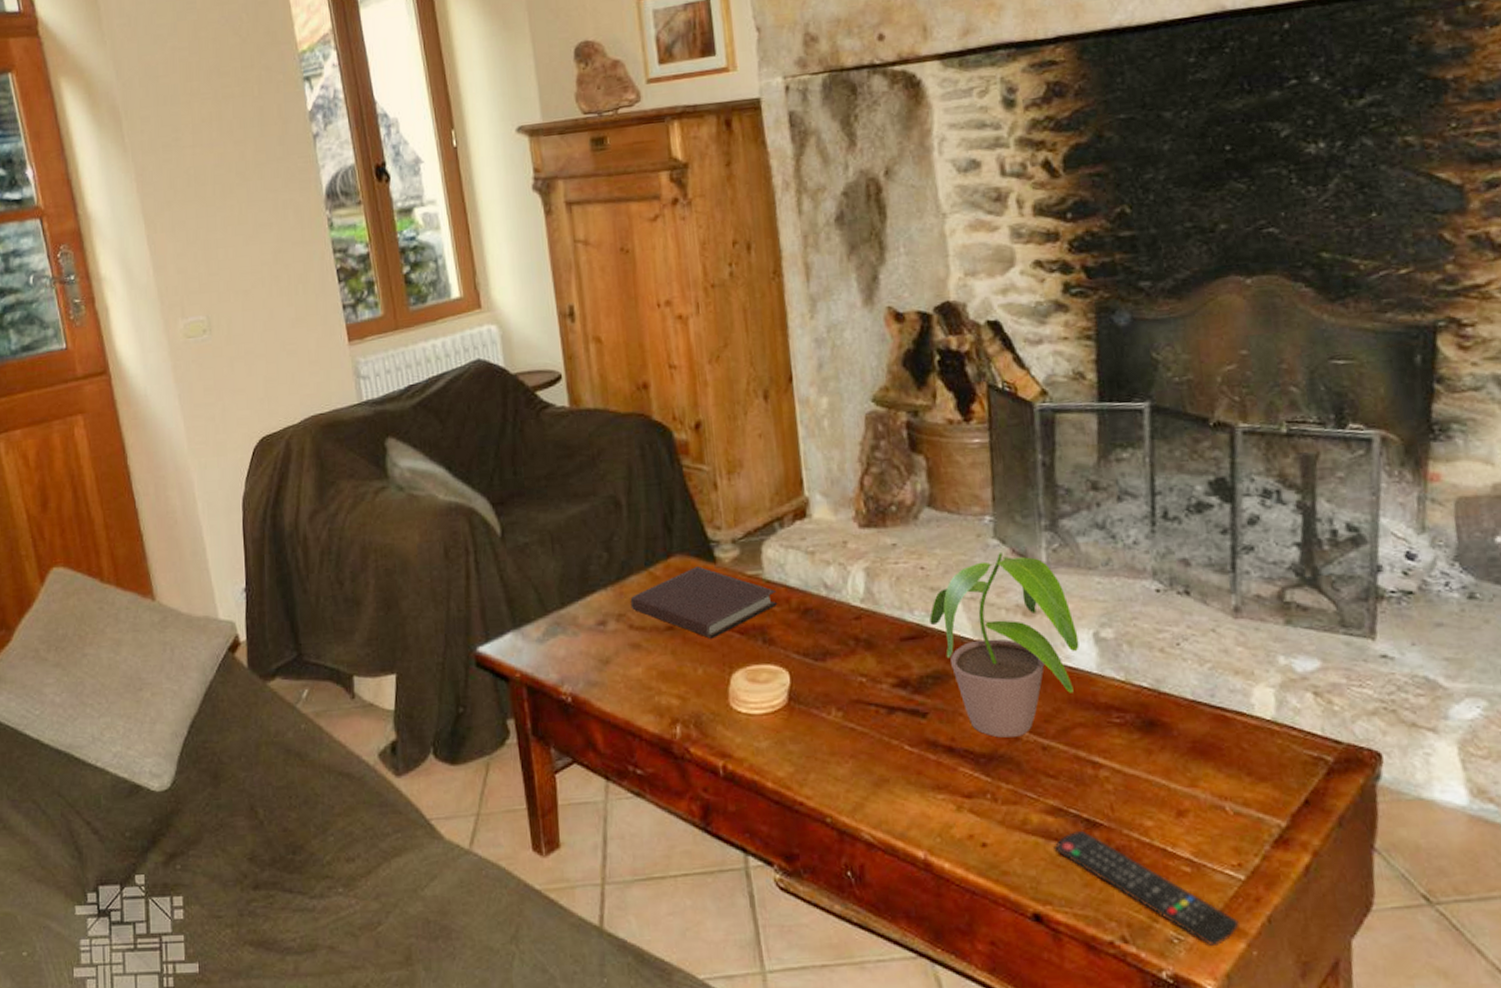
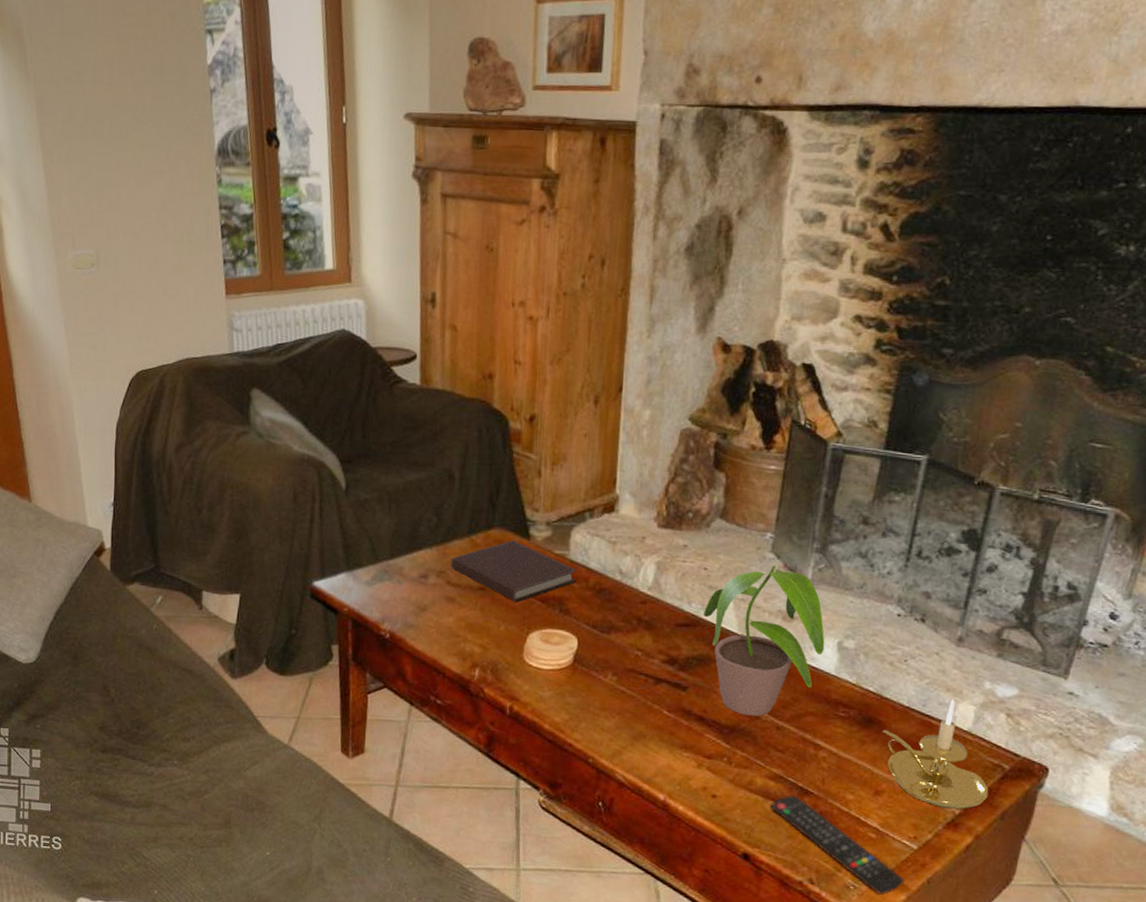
candle holder: none [1169,683,1316,822] -> present [882,699,989,810]

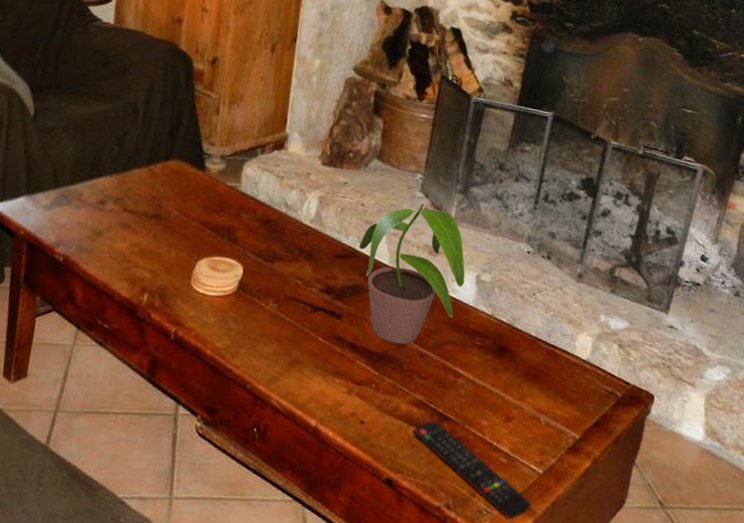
notebook: present [451,540,578,603] -> none [128,171,248,231]
candle holder: present [882,699,989,810] -> none [513,330,604,435]

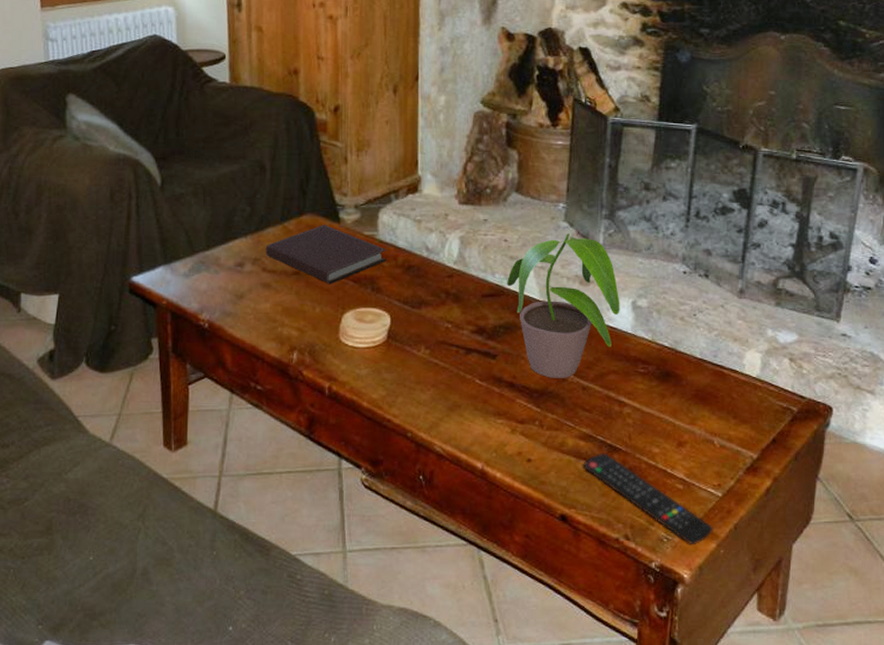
notebook: none [128,171,248,231] -> present [265,225,387,284]

